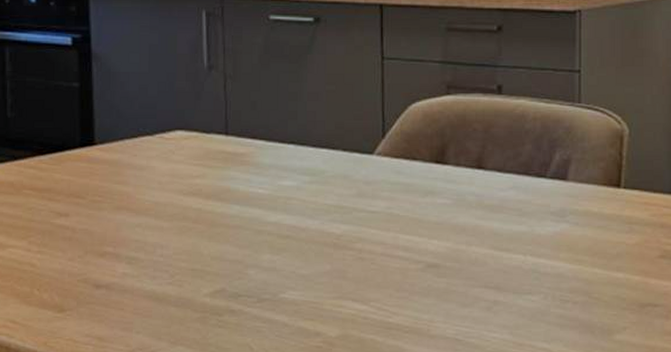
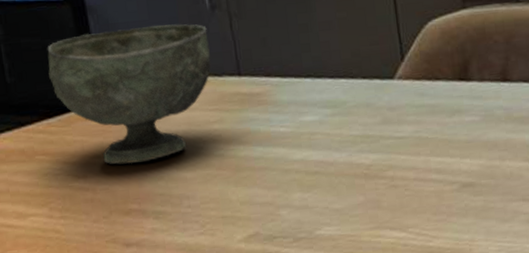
bowl: none [47,78,202,208] -> present [47,24,211,165]

